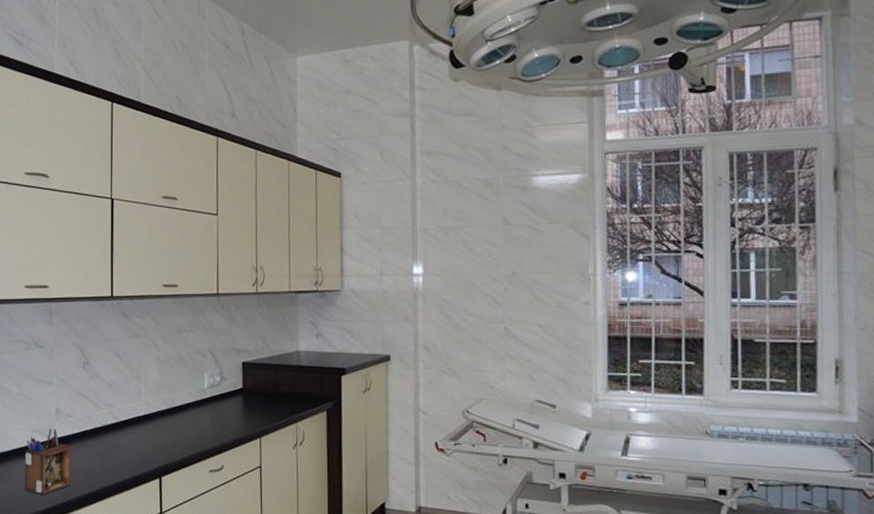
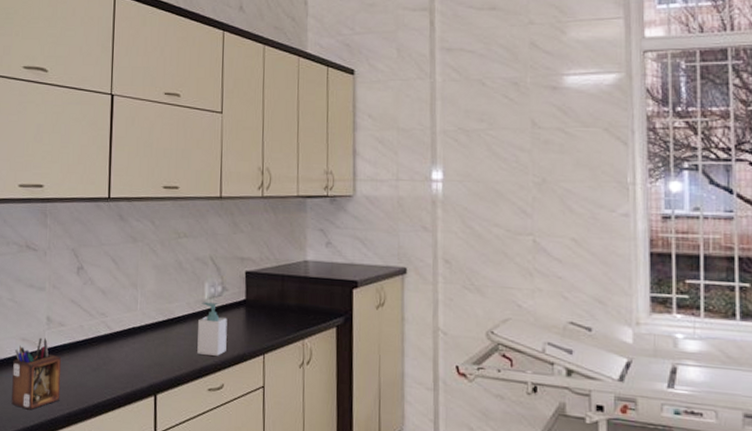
soap bottle: none [198,391,226,440] -> present [197,302,227,356]

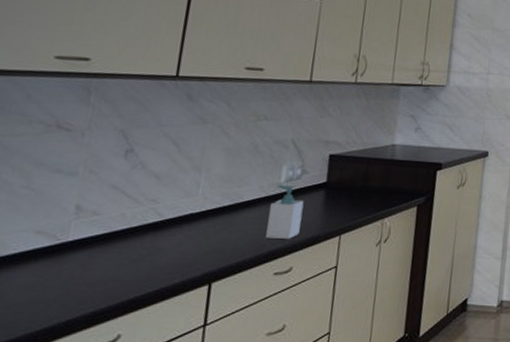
desk organizer: present [11,337,61,410] -> none [10,229,90,313]

